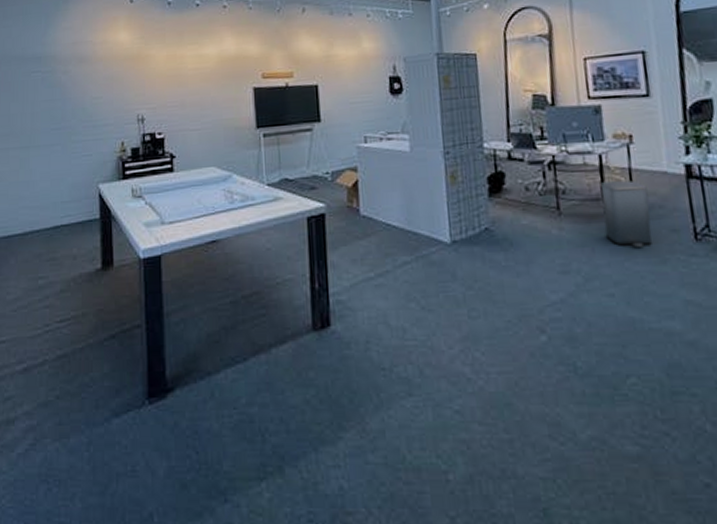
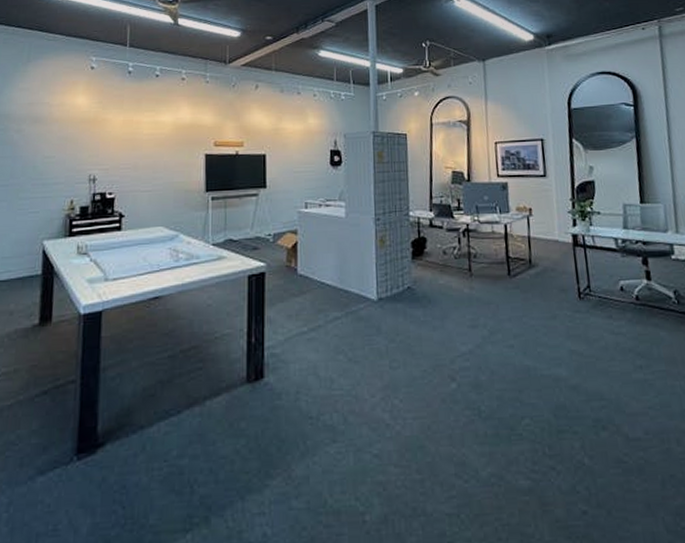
pedal bin: present [601,180,652,247] -> none [506,247,545,304]

